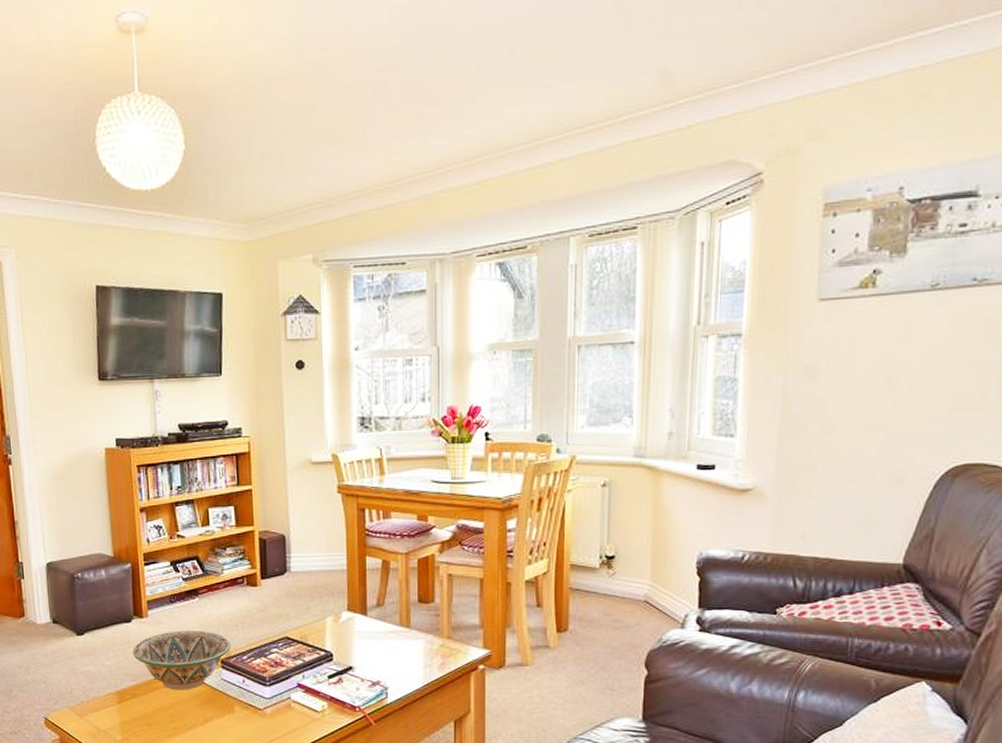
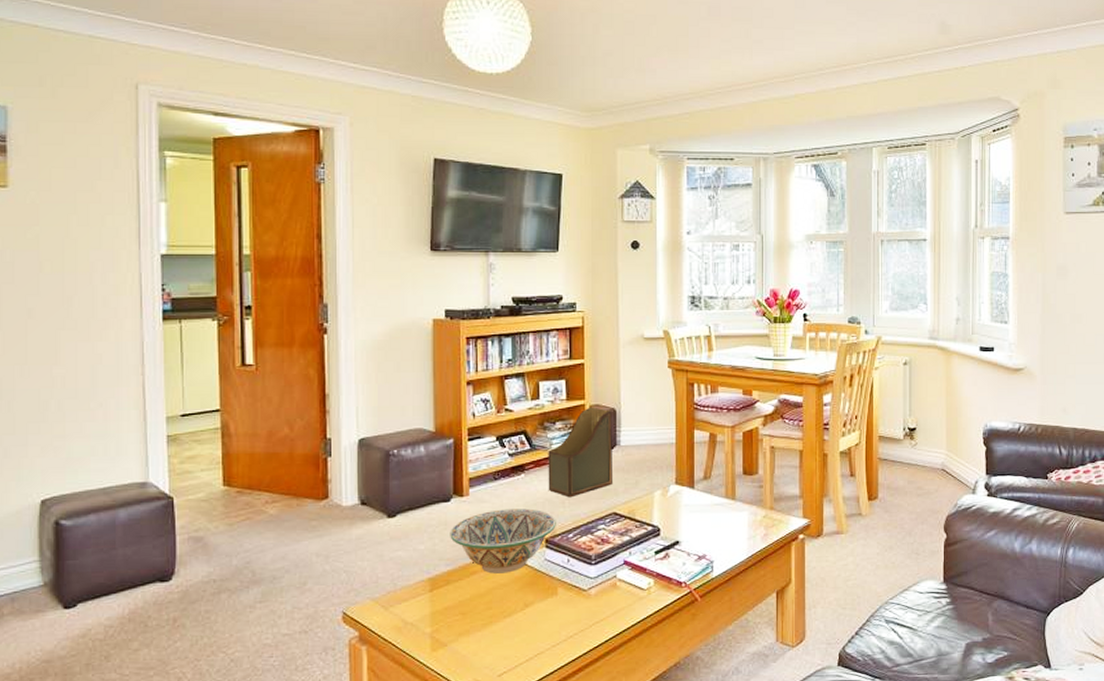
magazine rack: none [220,533,284,622] -> present [548,407,612,498]

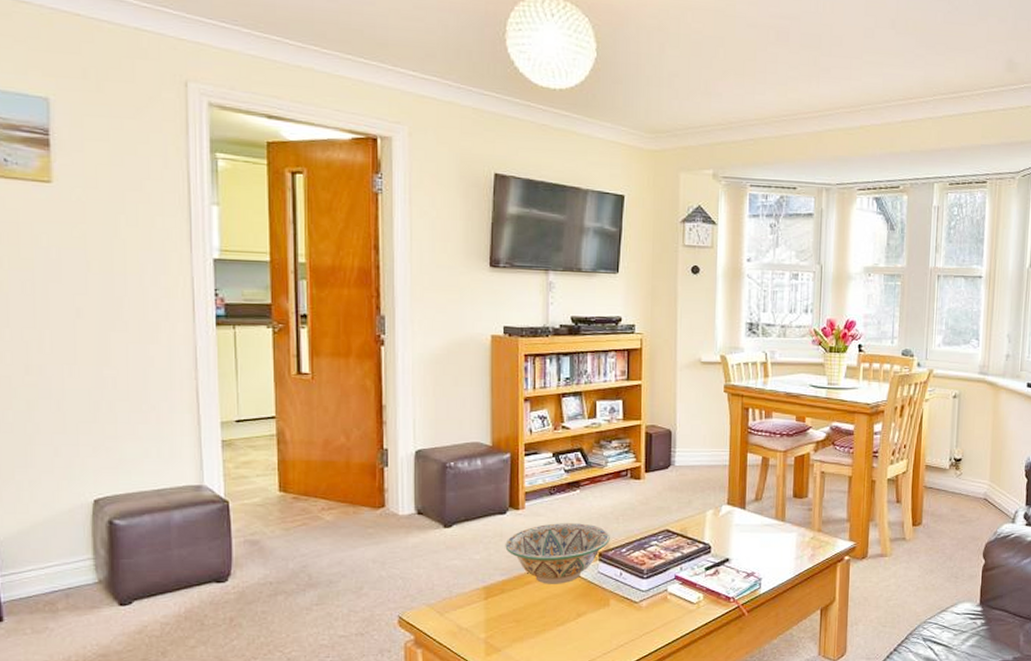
magazine rack: present [548,407,612,498] -> none [602,427,668,514]

